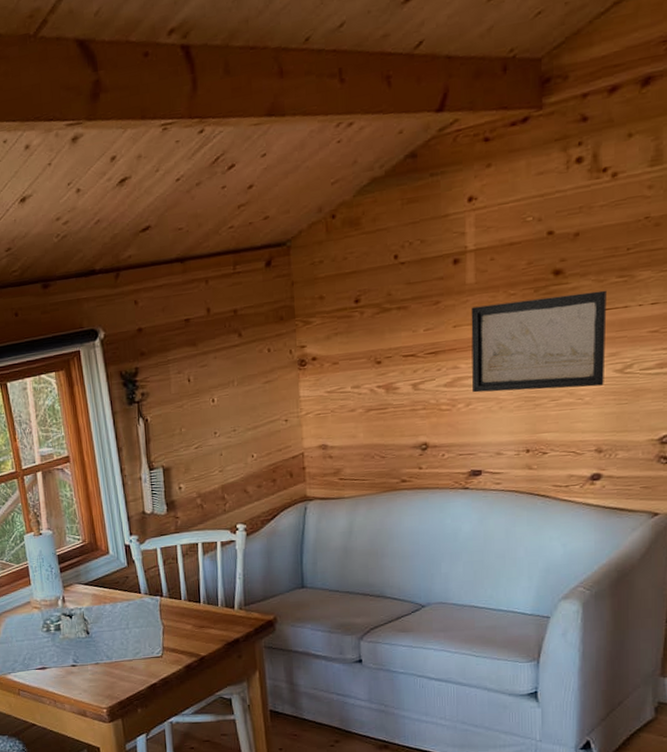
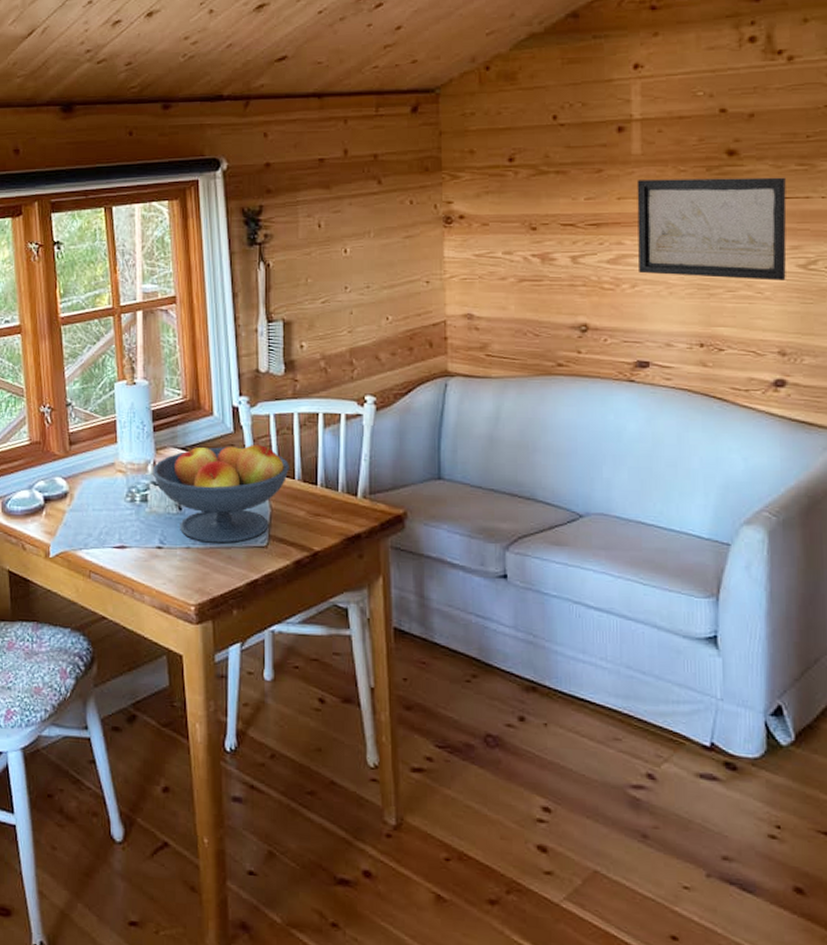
fruit bowl: none [62,574,177,658] -> present [152,442,291,544]

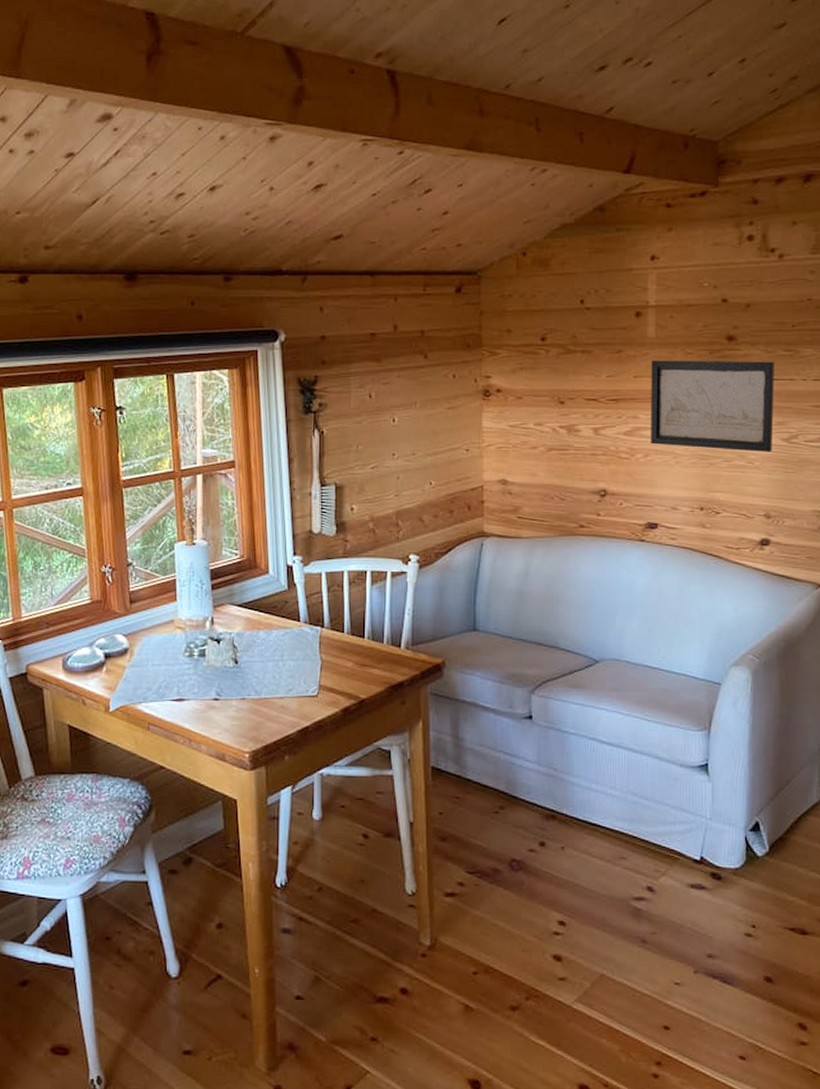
fruit bowl: present [152,442,291,544] -> none [210,598,340,694]

